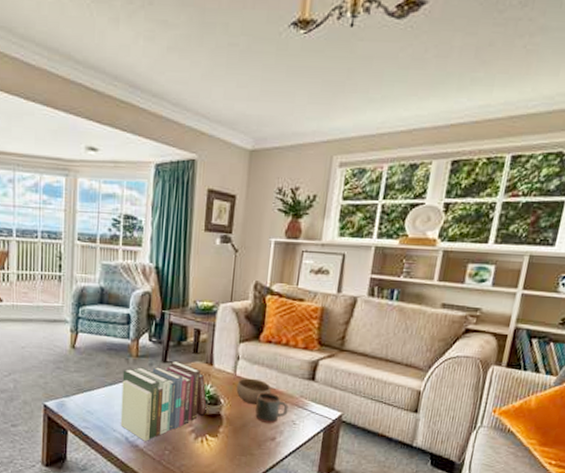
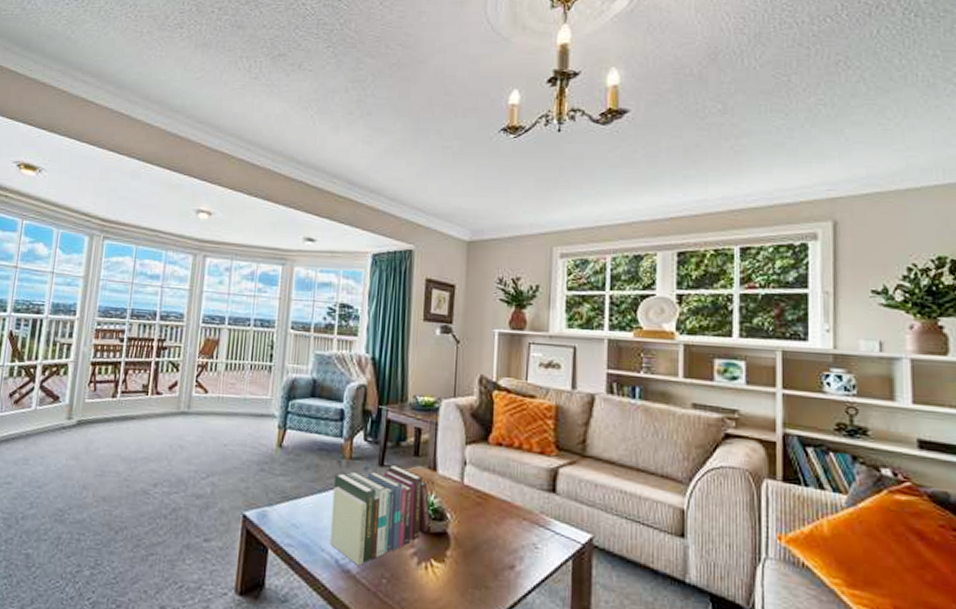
bowl: present [236,378,272,405] -> none [464,487,506,523]
mug: present [255,392,289,423] -> none [488,505,527,546]

